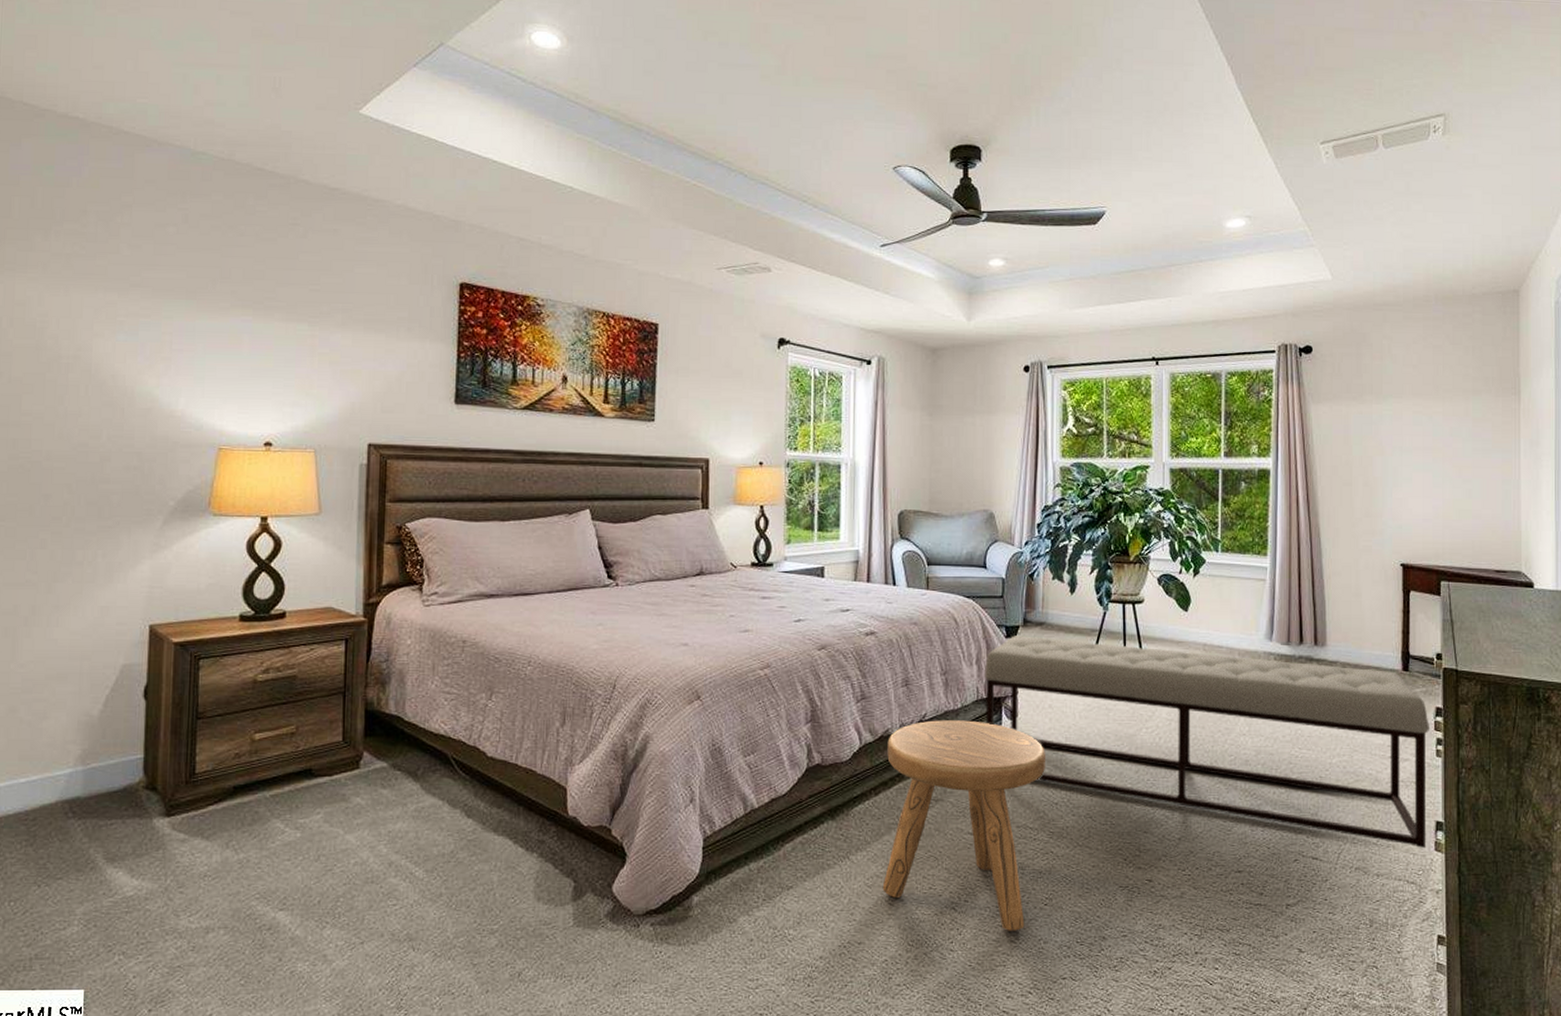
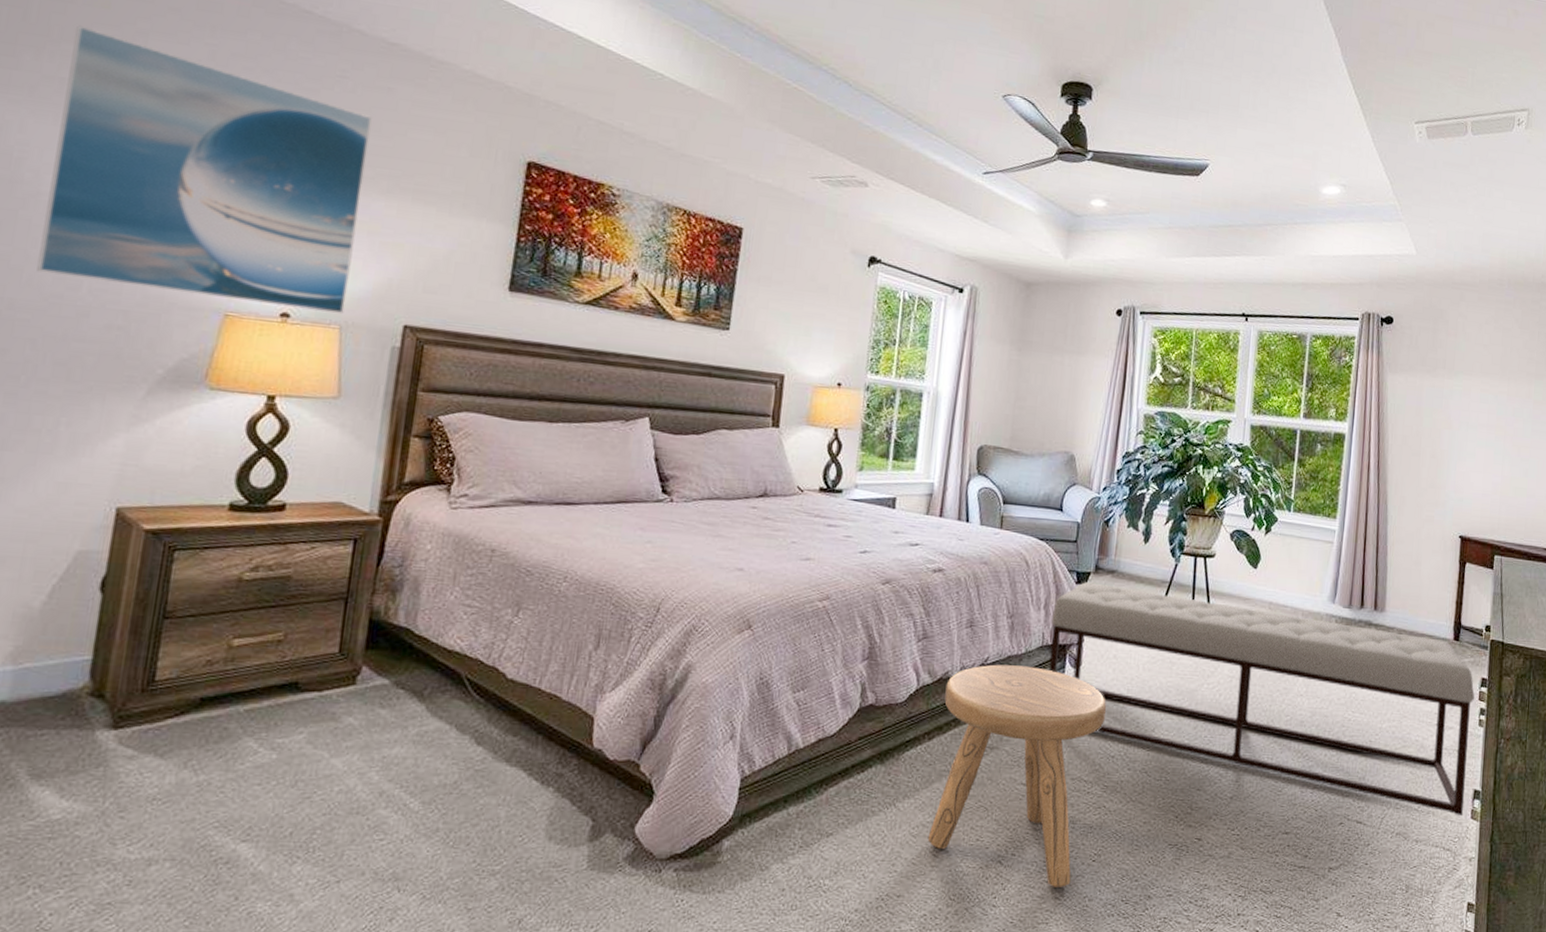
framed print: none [65,206,323,439] -> present [37,25,372,314]

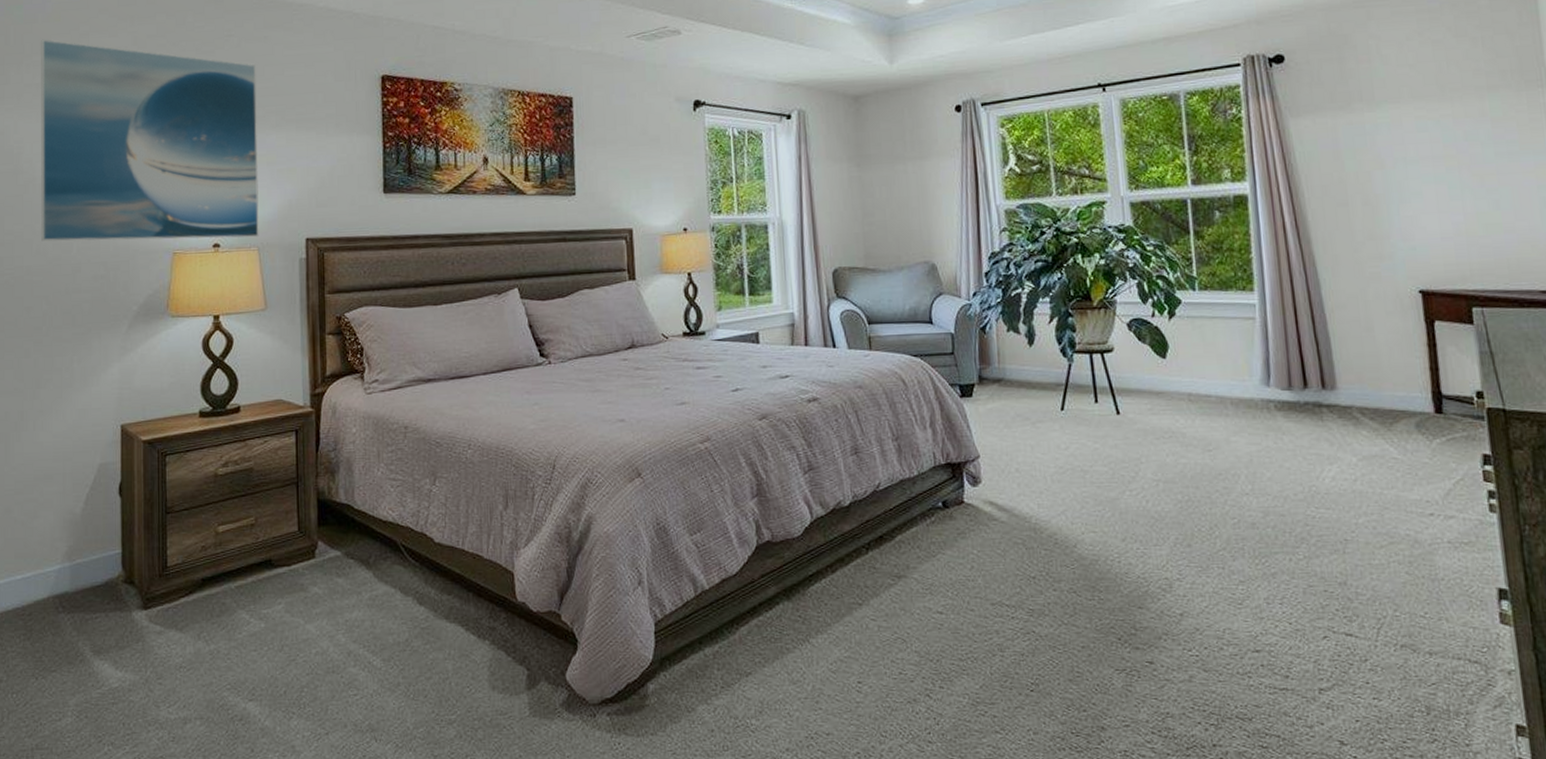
stool: present [927,664,1106,887] -> none [840,489,1018,720]
bench: present [1048,582,1475,817] -> none [940,394,1488,622]

